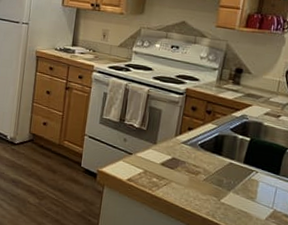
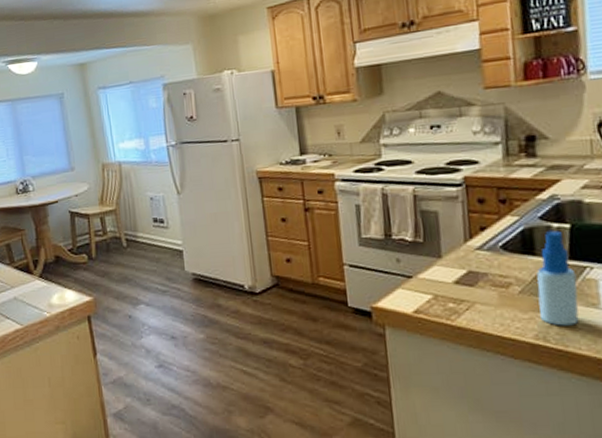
spray bottle: none [214,140,246,210] -> present [536,230,579,326]

